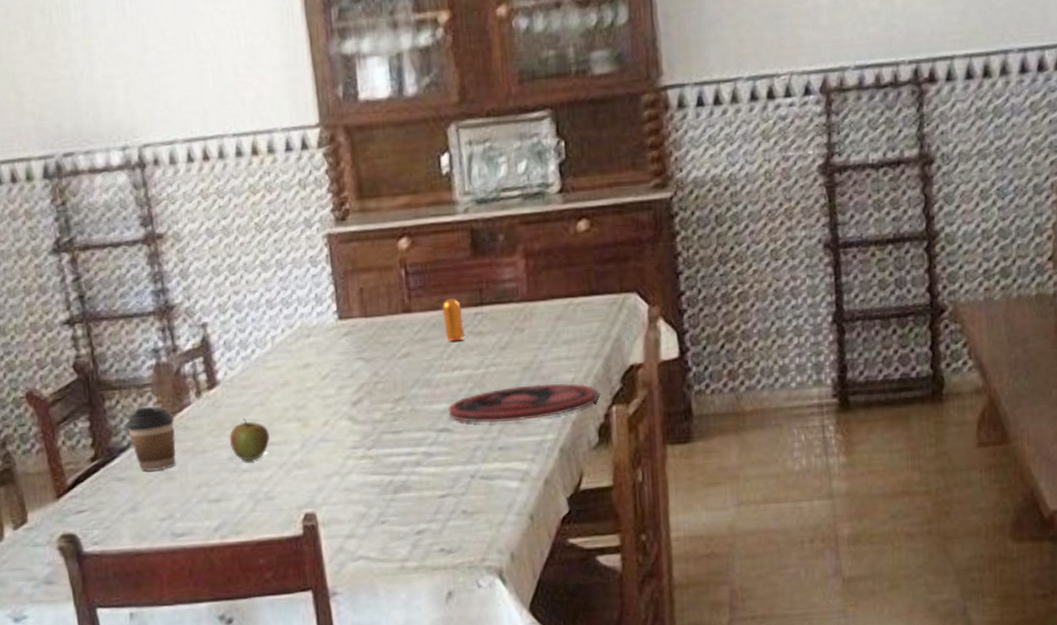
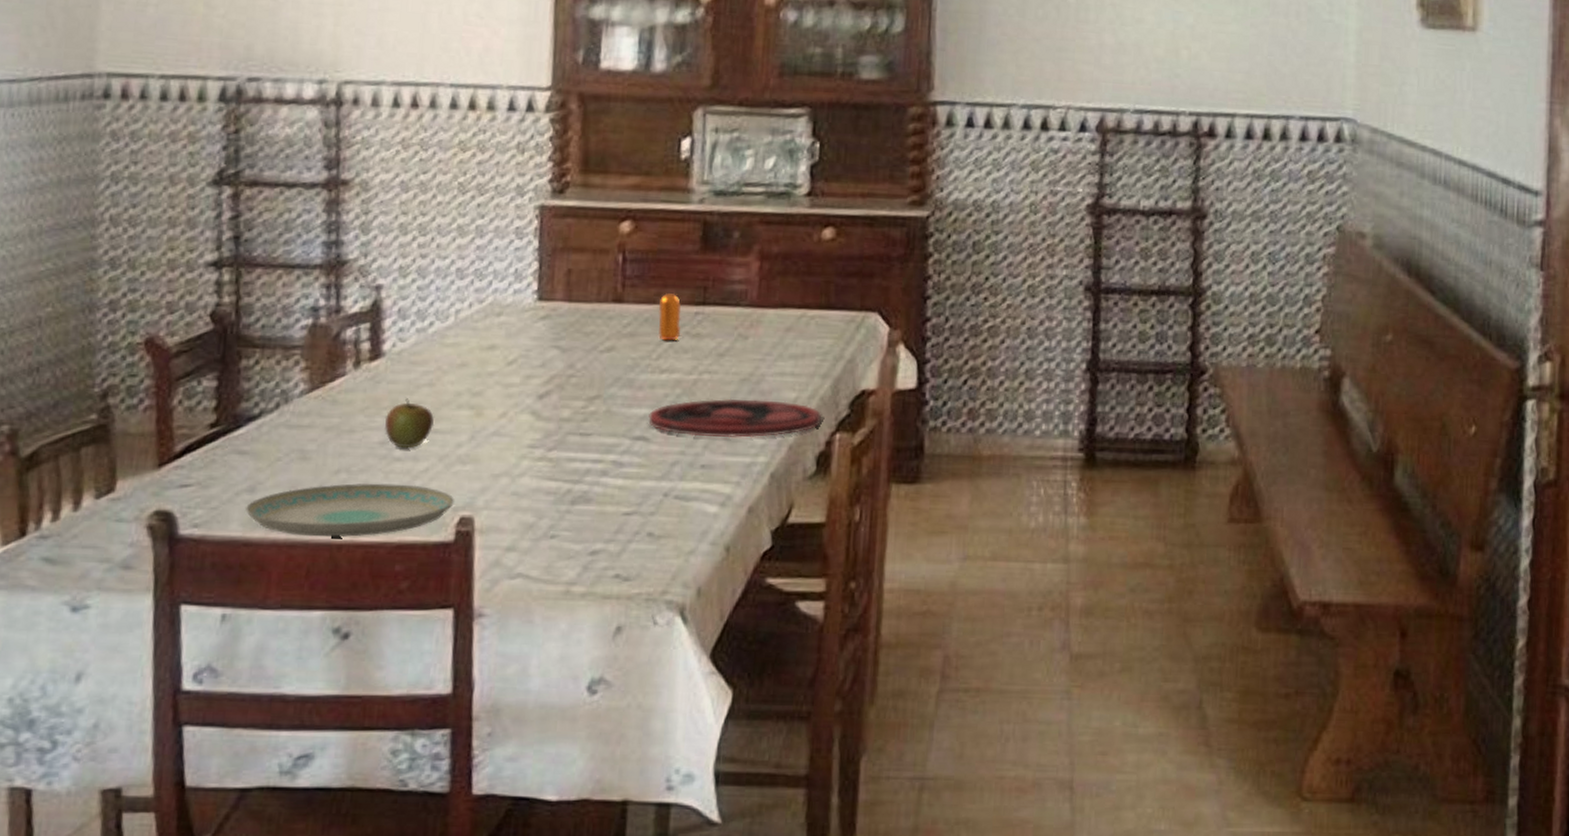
coffee cup: present [126,406,177,471] -> none [262,372,323,447]
plate: none [132,491,298,543] -> present [246,483,454,537]

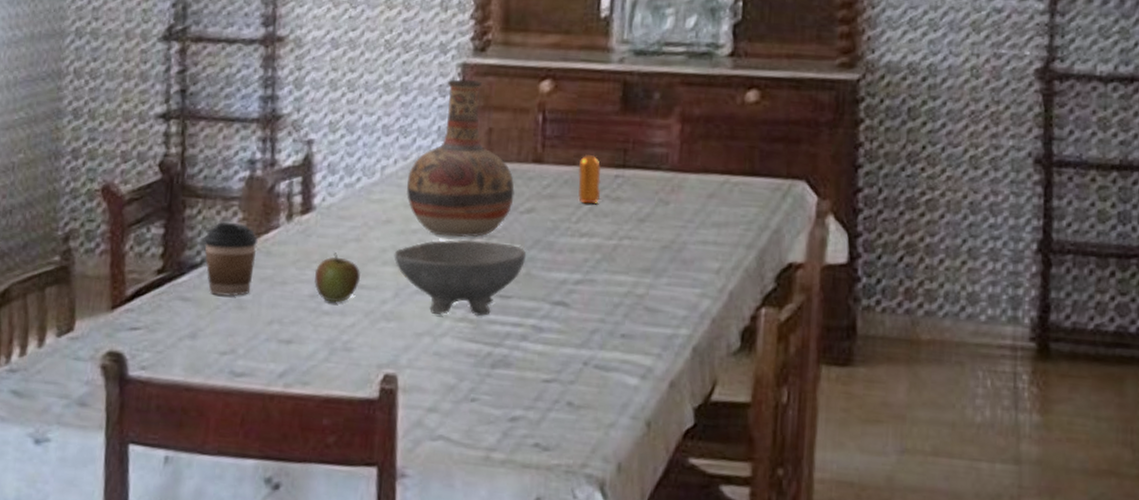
plate: present [246,483,454,537] -> none [188,335,379,388]
coffee cup: none [262,372,323,447] -> present [204,222,258,296]
bowl: none [469,380,607,455] -> present [394,239,527,317]
vase: none [482,220,594,378] -> present [406,78,515,238]
plate: present [648,398,822,438] -> none [568,265,747,309]

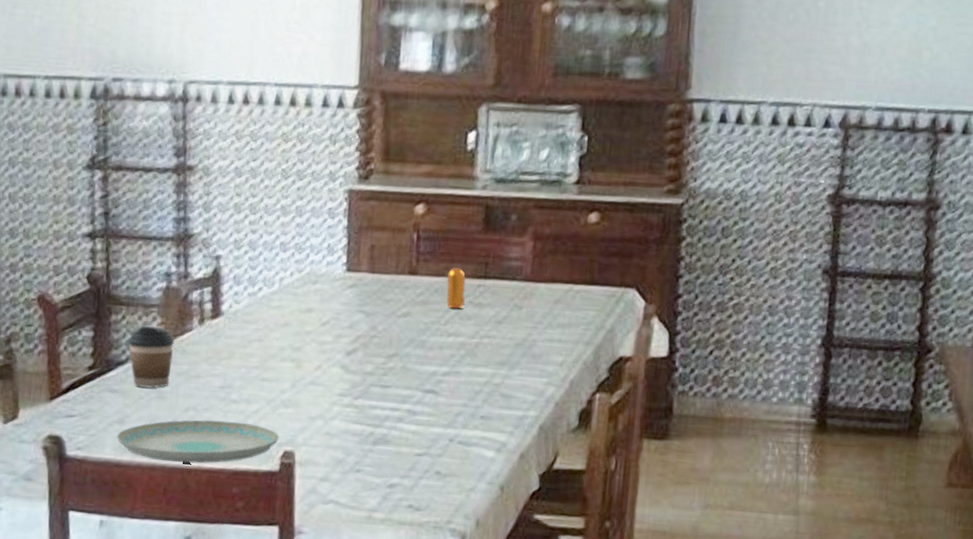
plate: none [188,335,379,388] -> present [117,420,279,463]
apple: present [314,252,361,303] -> none [224,351,263,393]
bowl: present [394,239,527,317] -> none [291,339,403,403]
vase: present [406,78,515,238] -> none [301,203,393,338]

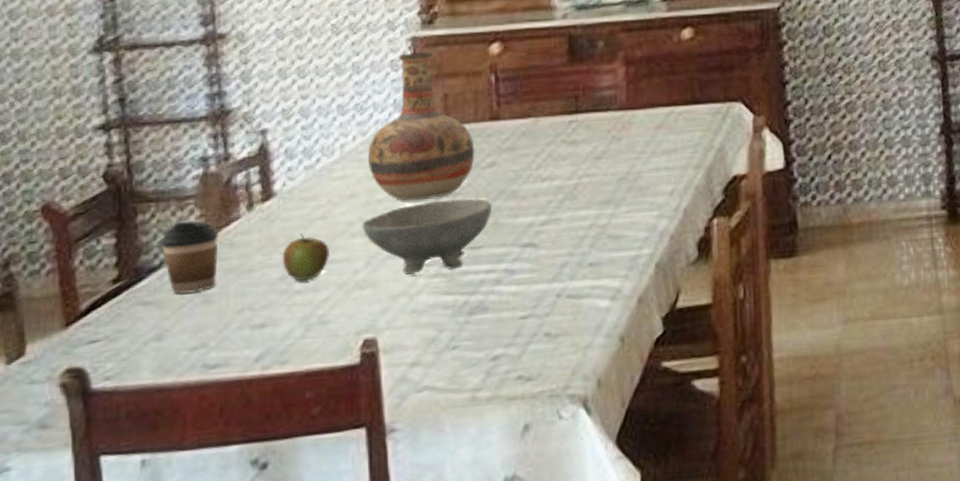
plate: present [117,420,279,463] -> none [155,314,356,376]
apple: none [224,351,263,393] -> present [282,233,331,281]
bowl: none [291,339,403,403] -> present [362,199,493,275]
vase: none [301,203,393,338] -> present [368,51,475,201]
pepper shaker: present [446,268,466,309] -> none [534,106,557,151]

